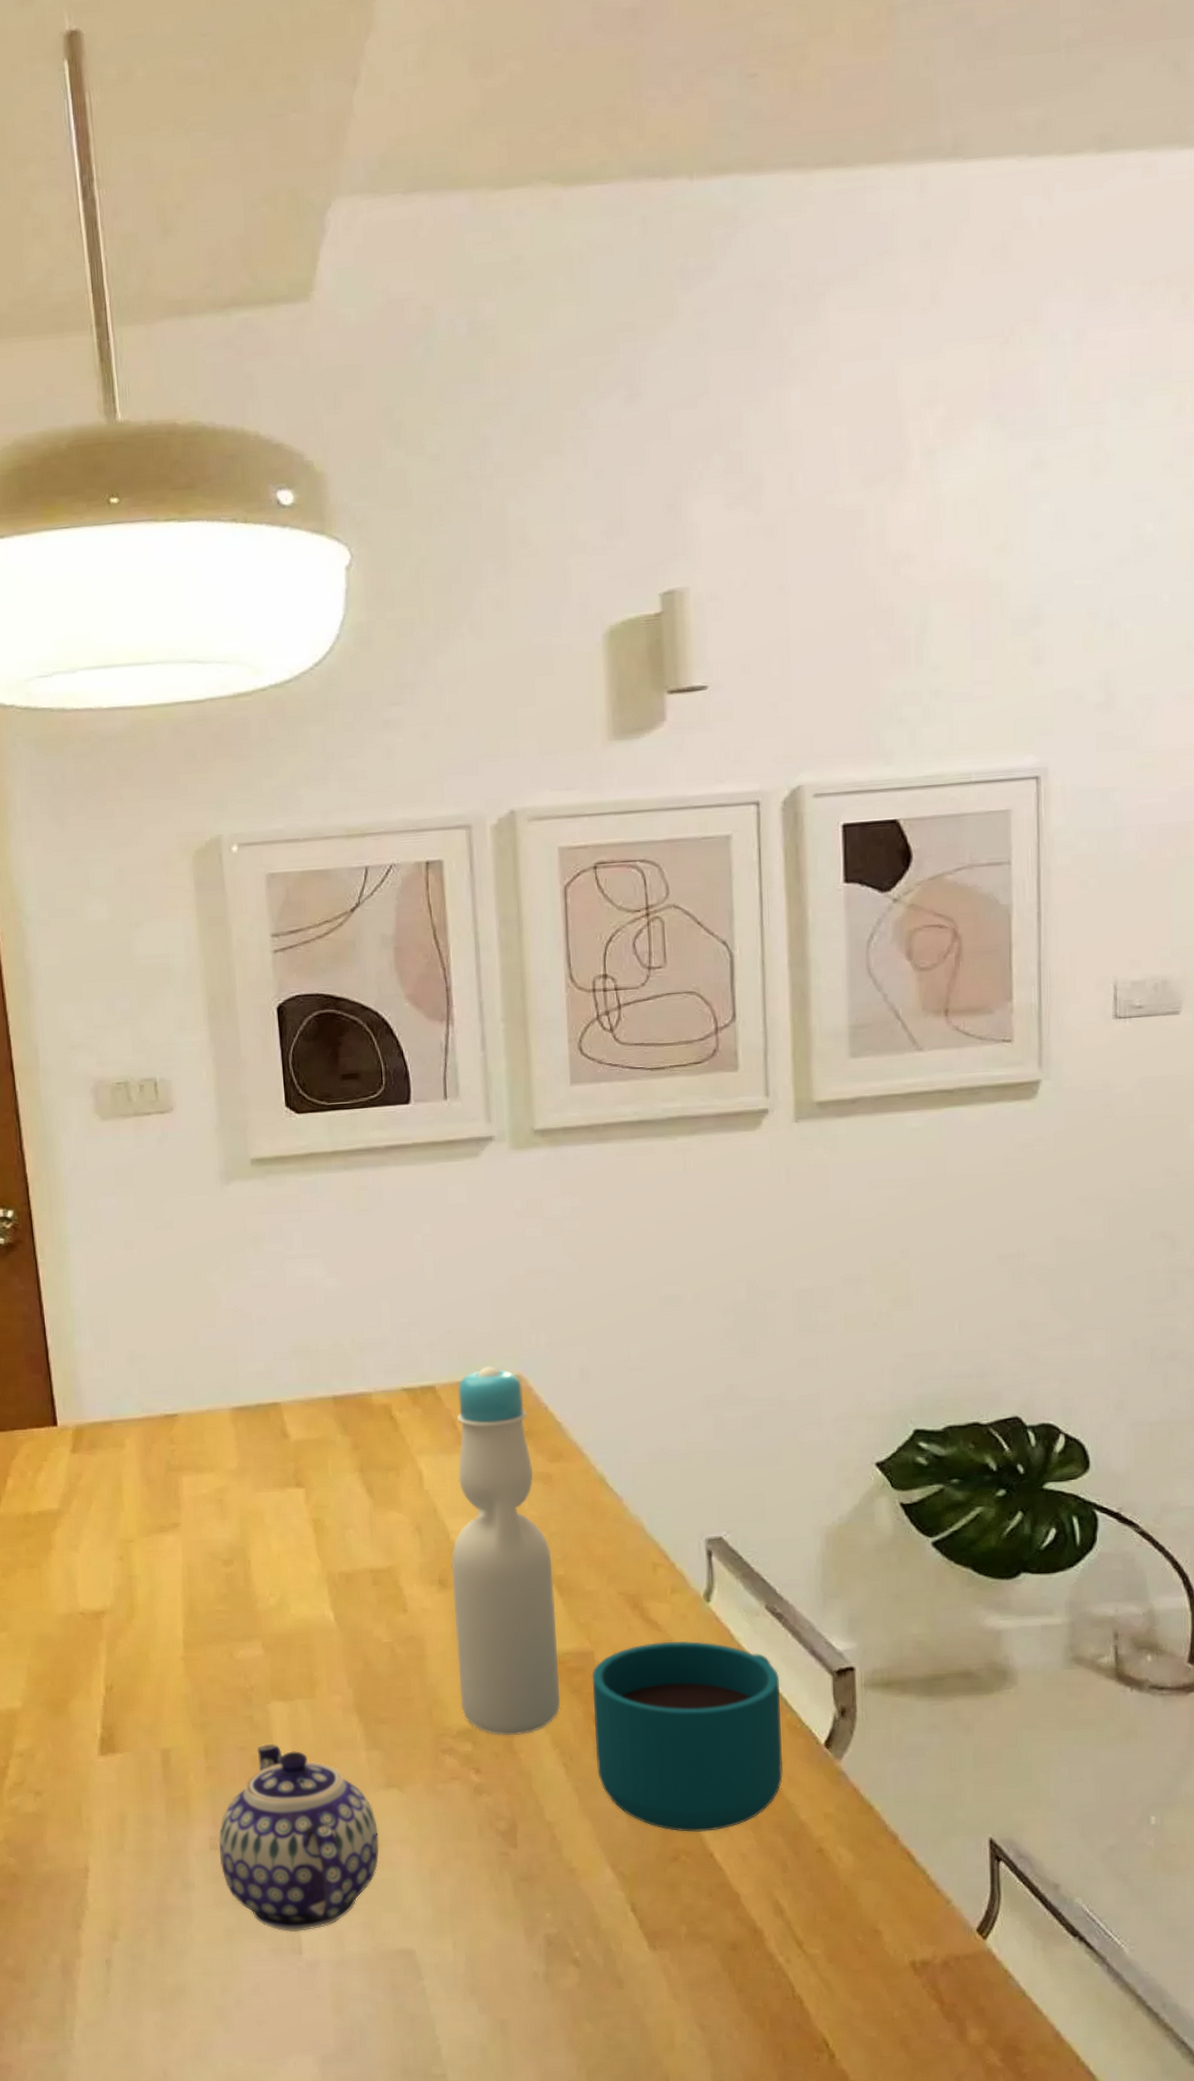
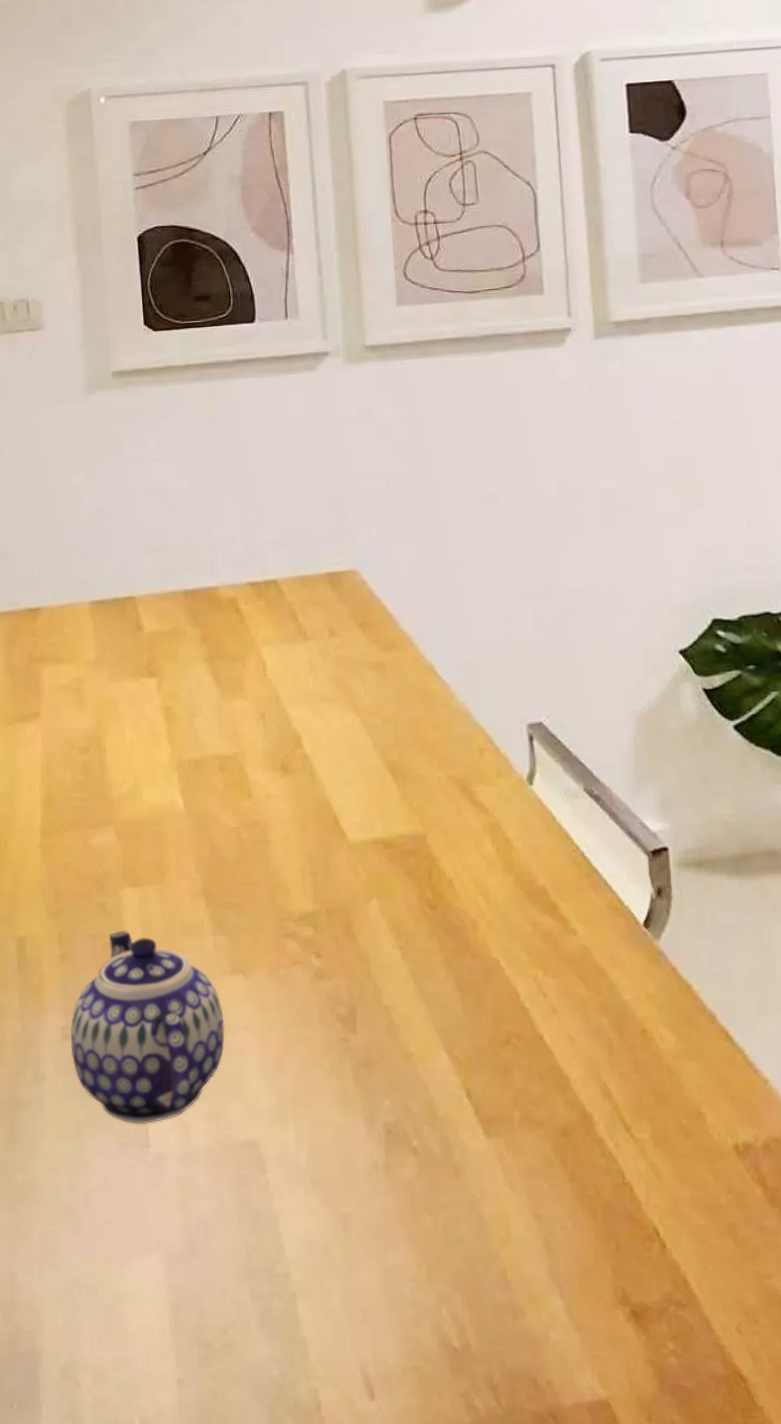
bottle: present [451,1366,561,1735] -> none [292,562,396,919]
cup: present [592,1641,783,1832] -> none [424,824,606,1015]

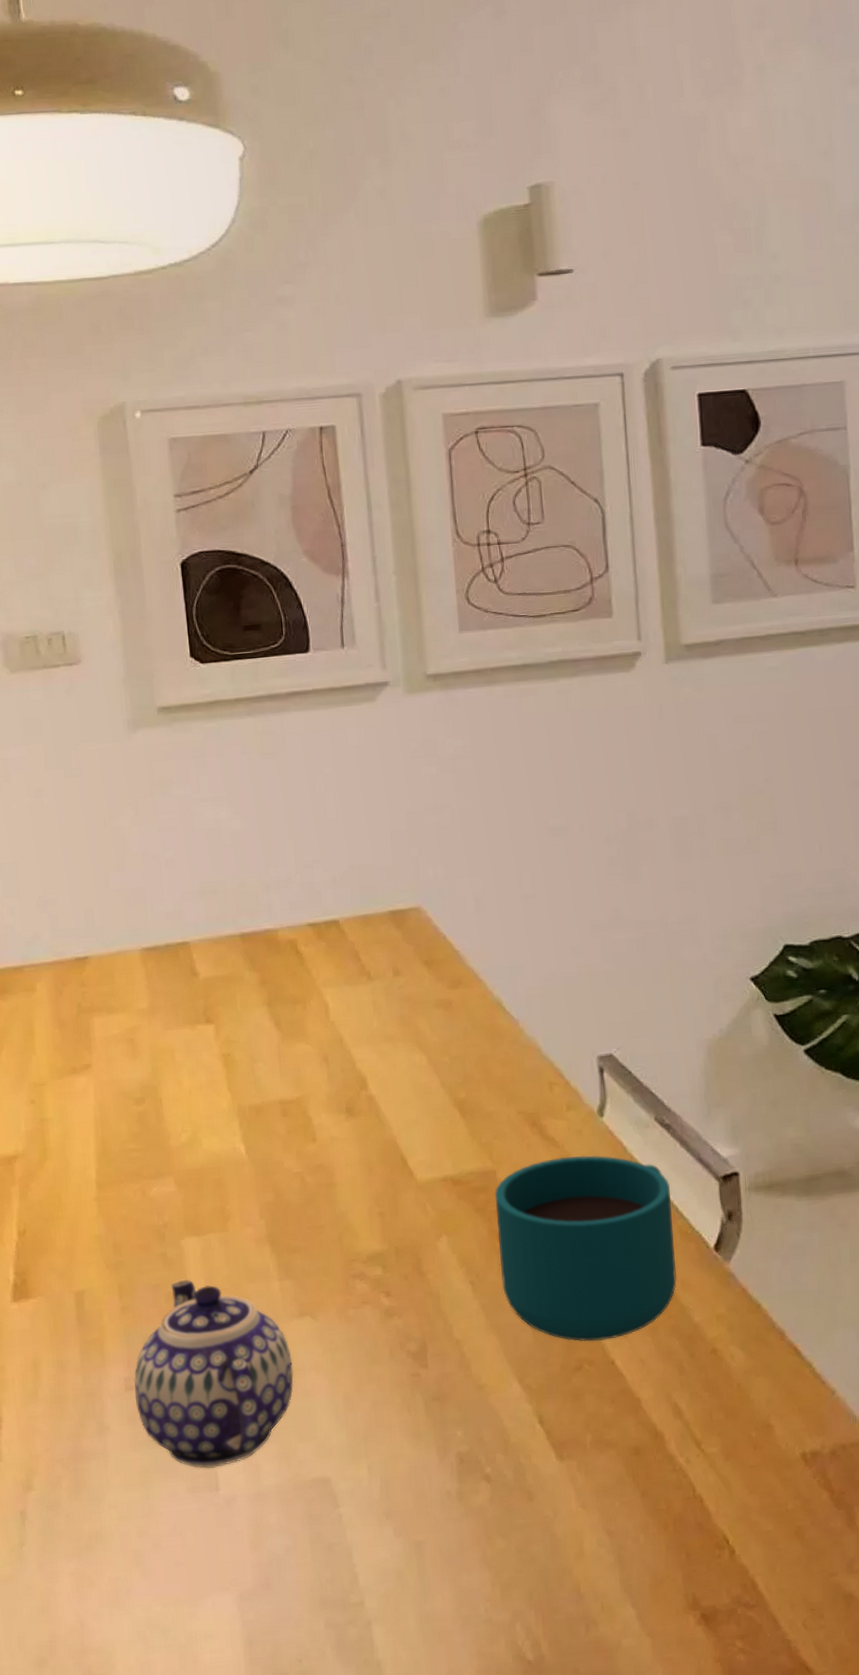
cup: none [424,824,606,1015] -> present [494,1155,677,1342]

